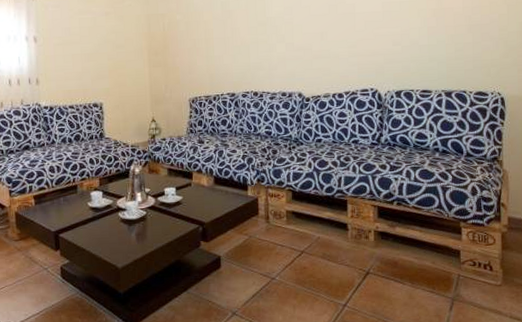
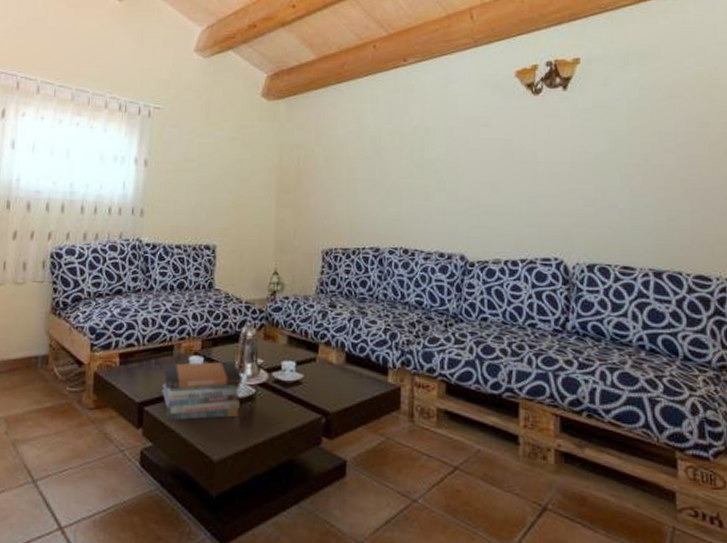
book stack: none [71,193,135,242] -> present [162,361,242,421]

